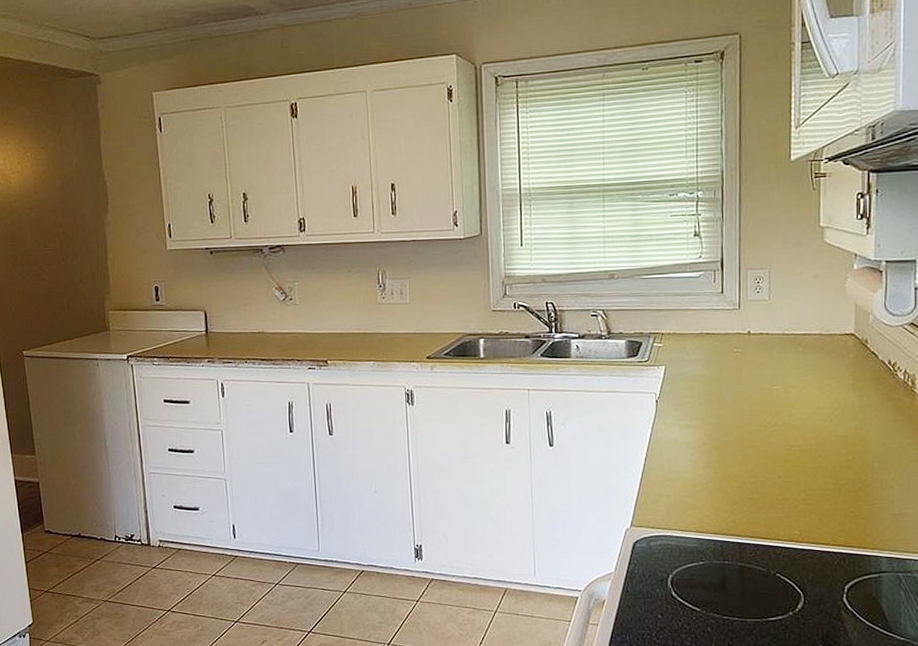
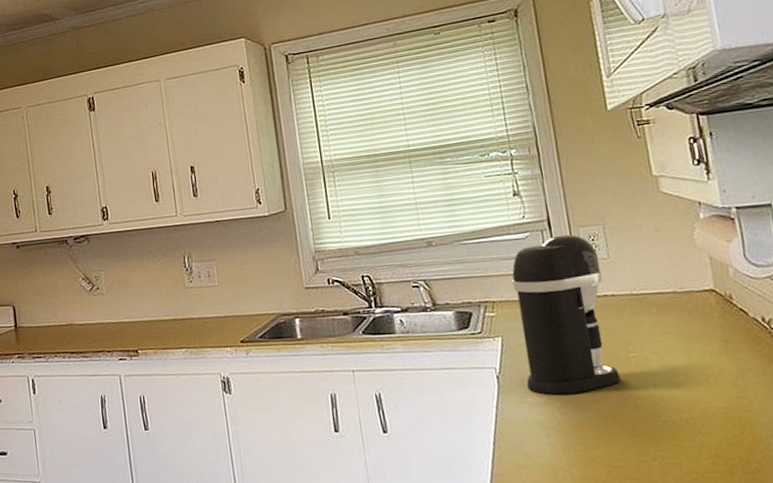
coffee maker: none [681,275,763,419] -> present [512,234,622,395]

